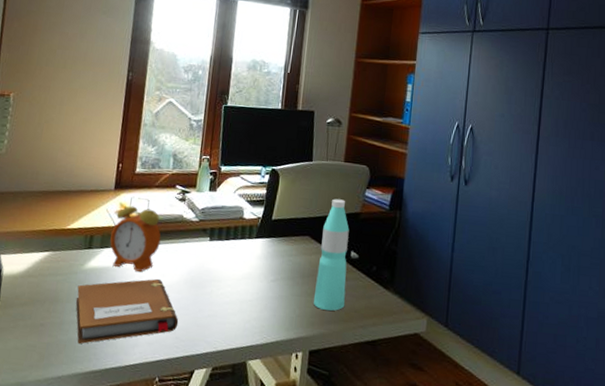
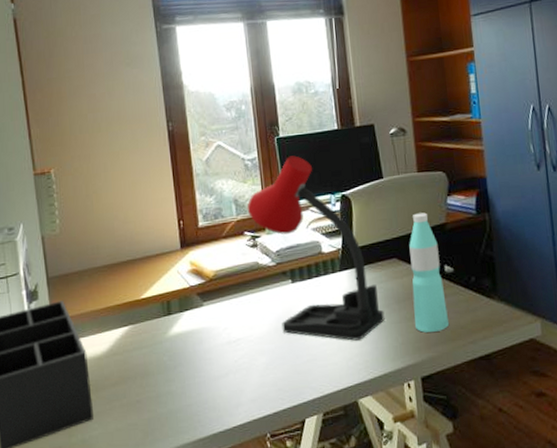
notebook: present [75,278,179,344] -> none [166,332,278,413]
alarm clock: present [110,196,161,272] -> none [188,252,241,329]
desk lamp: none [183,124,288,305] -> present [247,155,385,341]

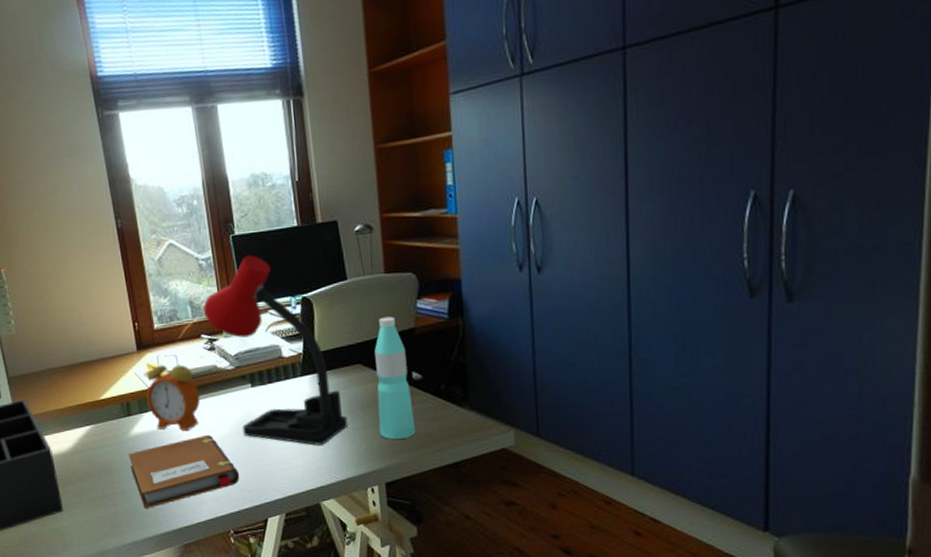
notebook: none [166,332,278,413] -> present [128,434,240,508]
alarm clock: none [188,252,241,329] -> present [146,354,200,431]

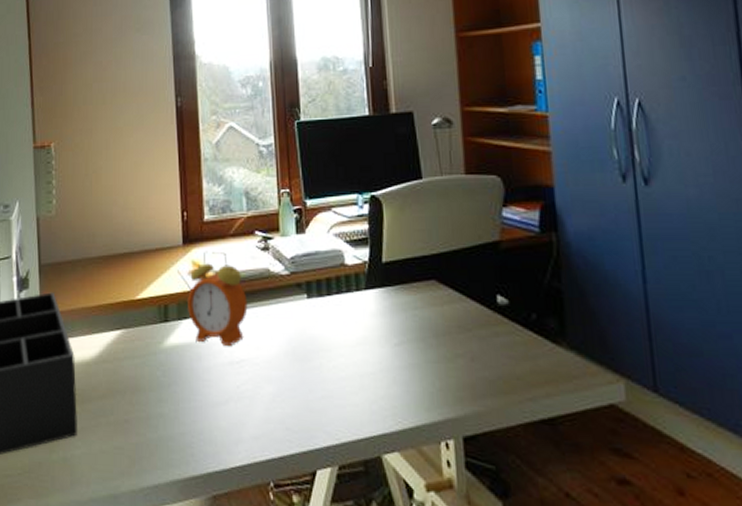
notebook: present [128,434,240,508] -> none [160,353,287,442]
desk lamp: present [202,255,348,446] -> none [259,144,419,379]
water bottle: present [374,316,415,439] -> none [452,225,500,380]

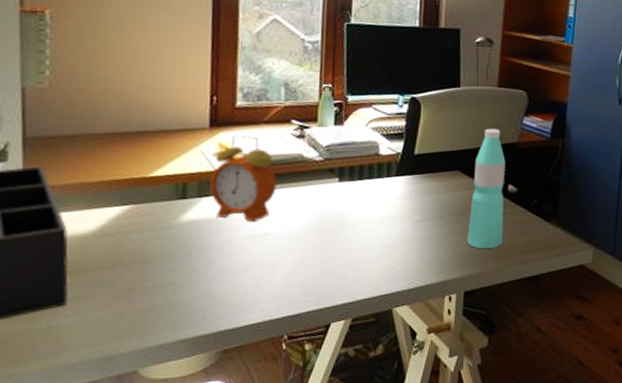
water bottle: none [452,225,500,380] -> present [466,128,506,248]

